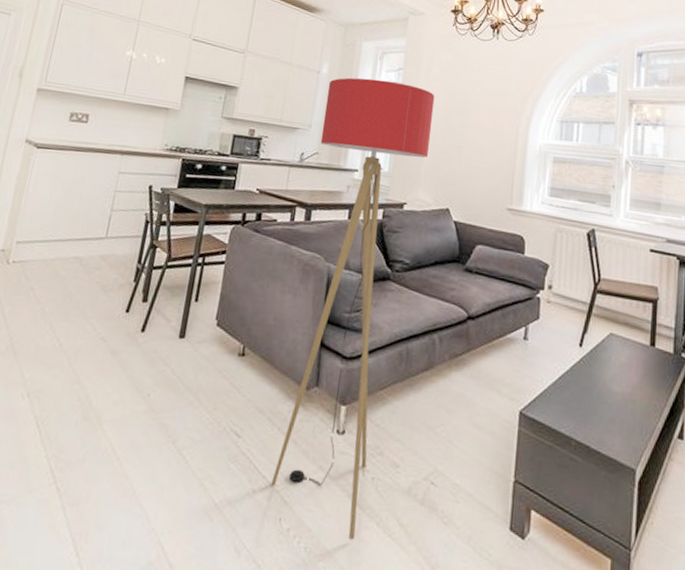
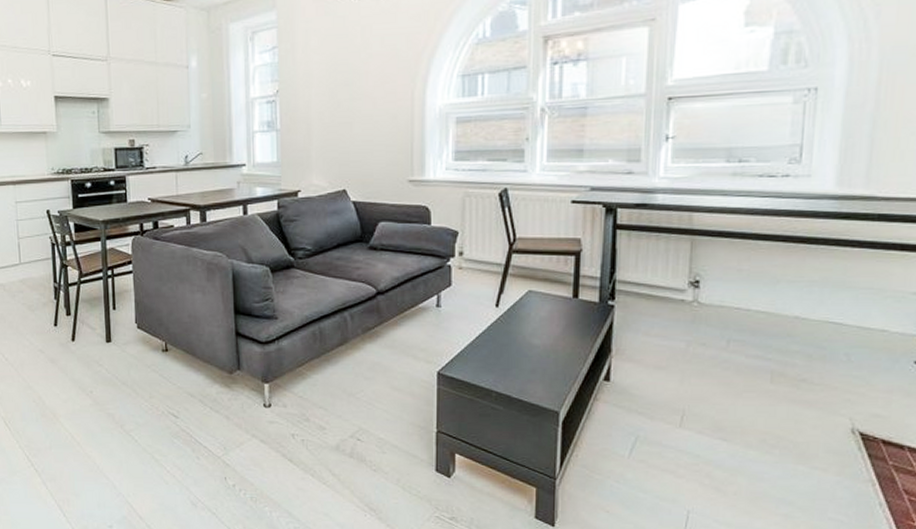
floor lamp: present [271,77,435,541] -> none [200,63,318,490]

